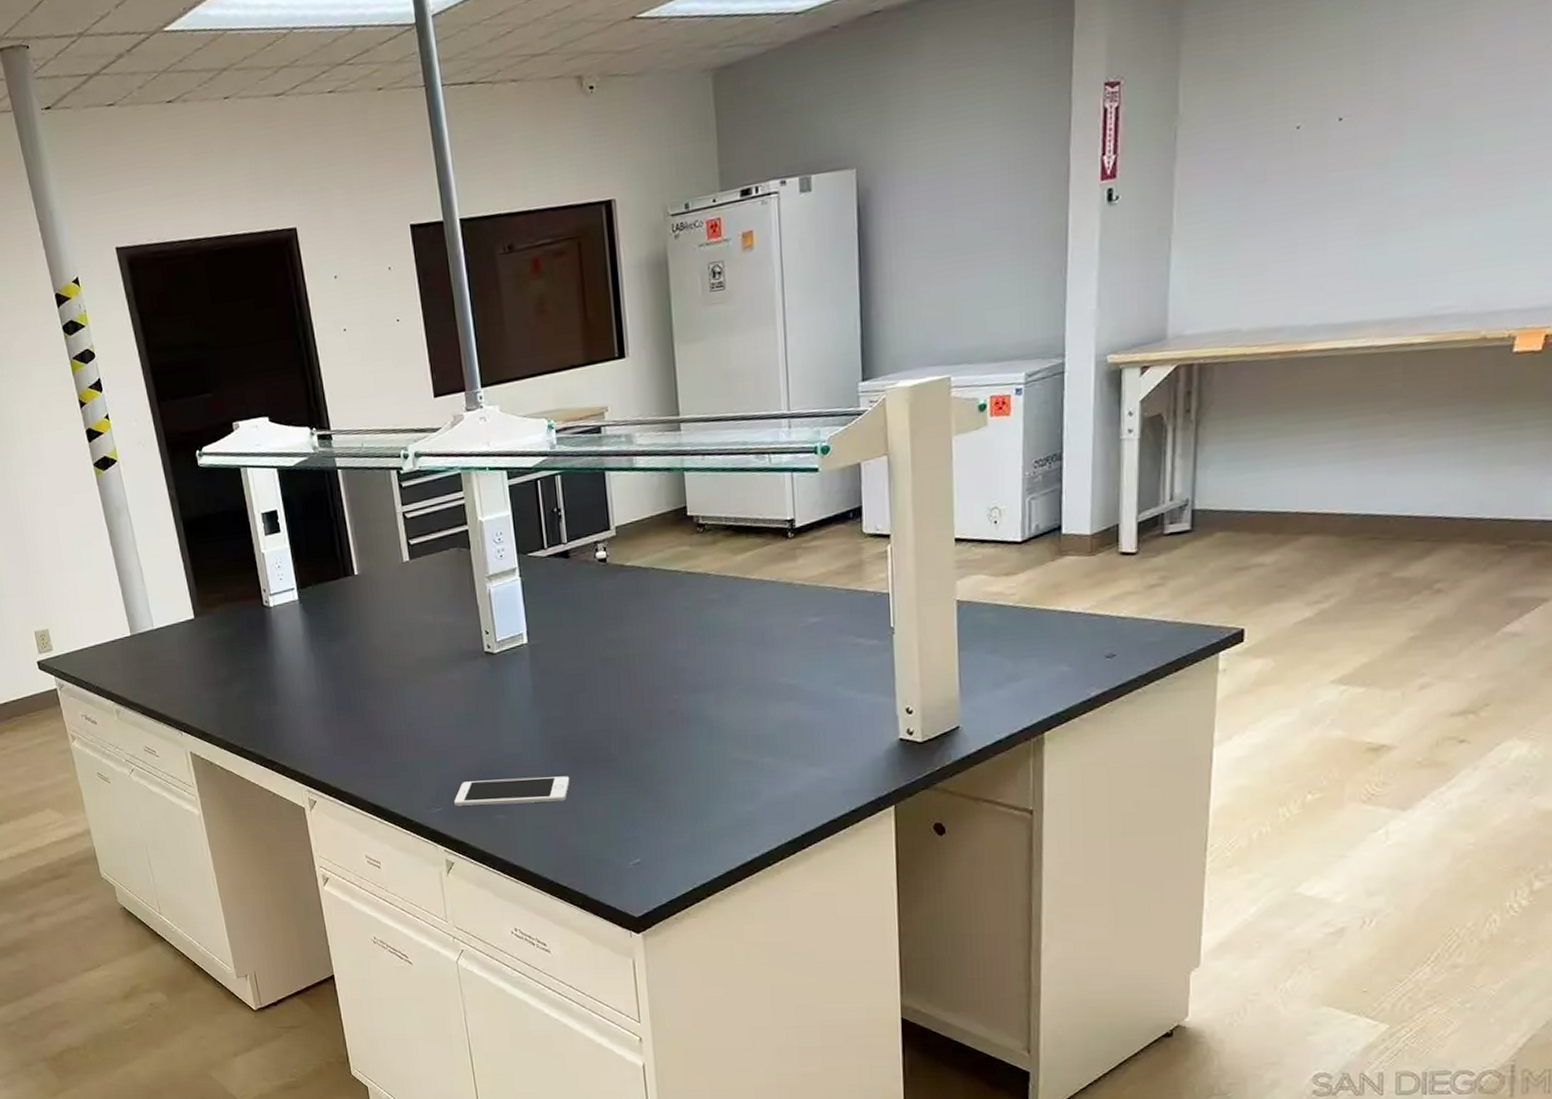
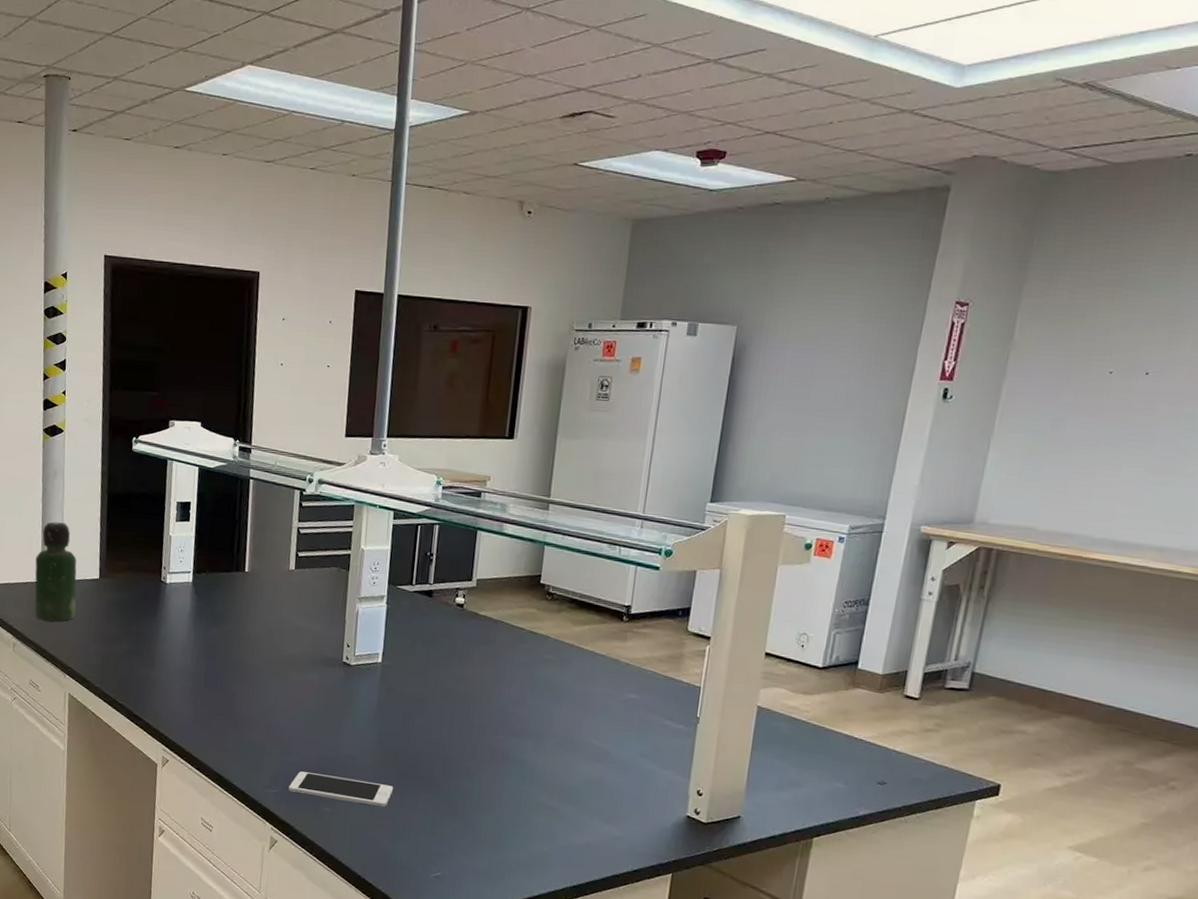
bottle: none [119,564,178,678] -> present [34,522,77,622]

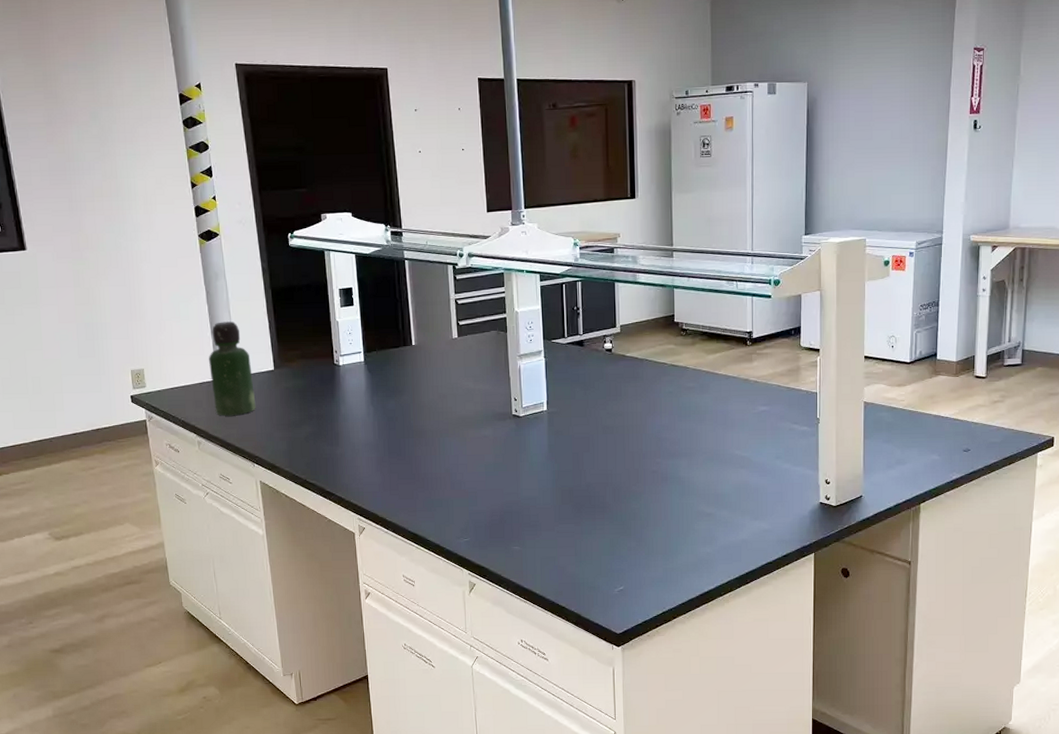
cell phone: present [288,771,394,808] -> none [479,517,573,538]

